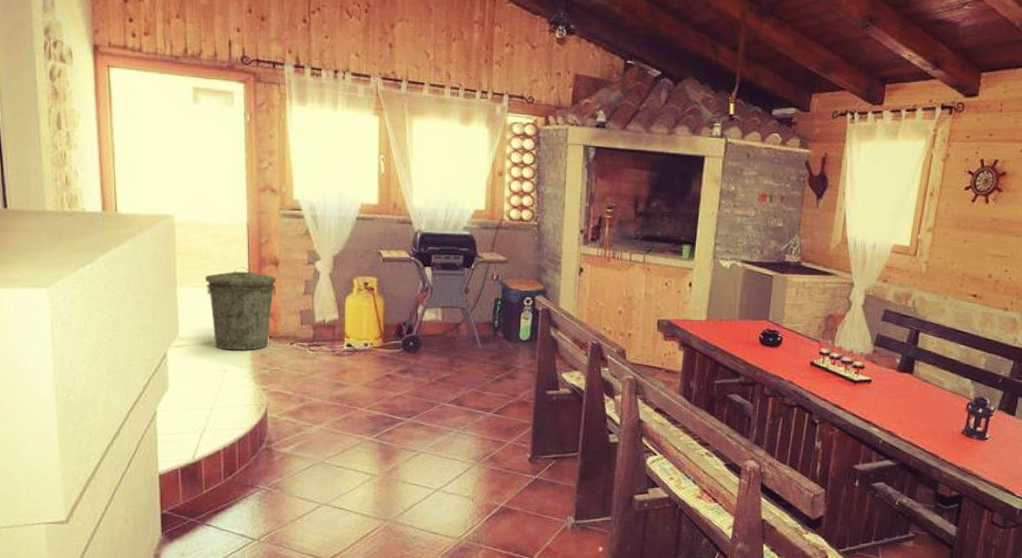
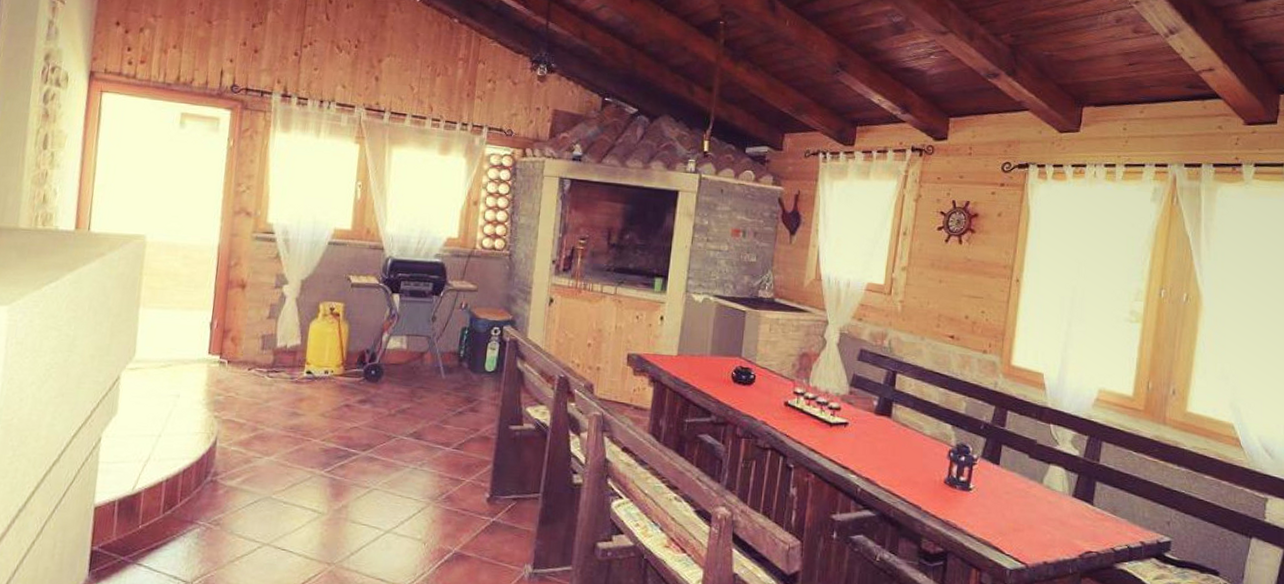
trash can: present [205,266,276,351] -> none [169,288,241,375]

